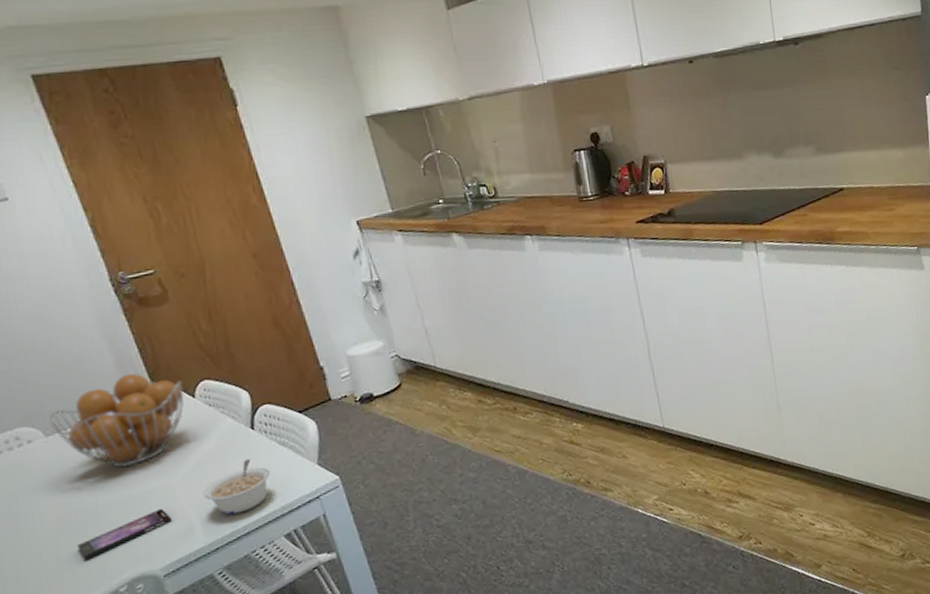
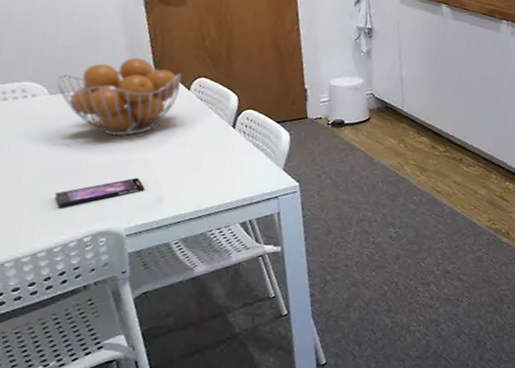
legume: present [202,459,271,515] -> none [176,152,241,196]

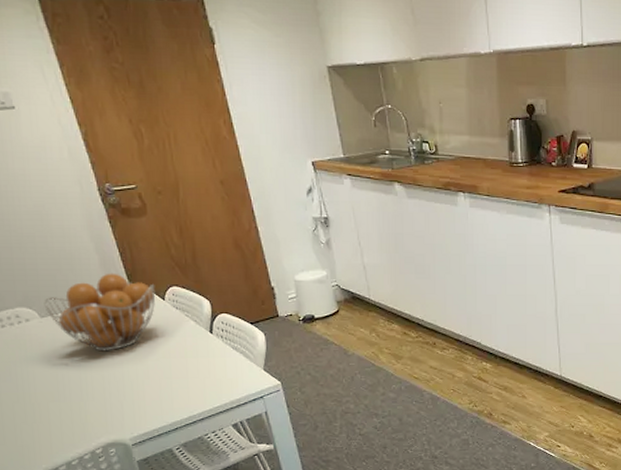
smartphone: present [54,177,145,207] -> none [63,389,141,423]

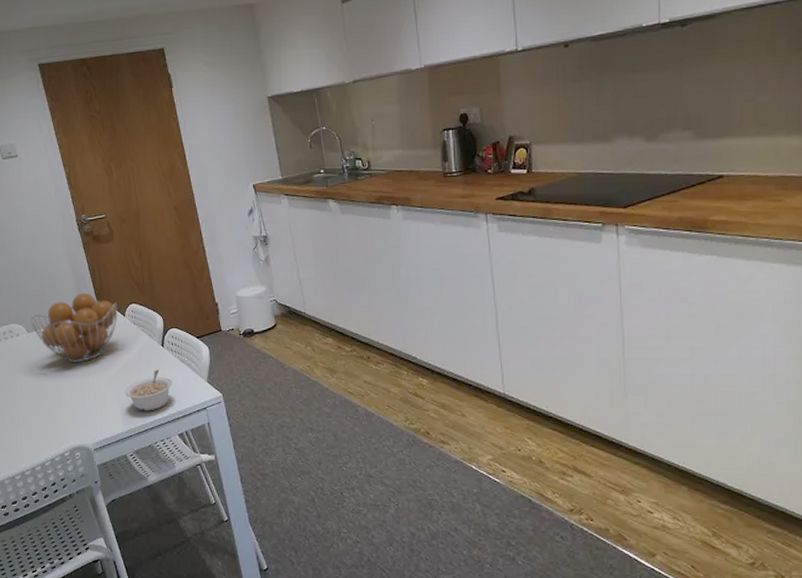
legume: none [167,358,224,402] -> present [124,370,173,411]

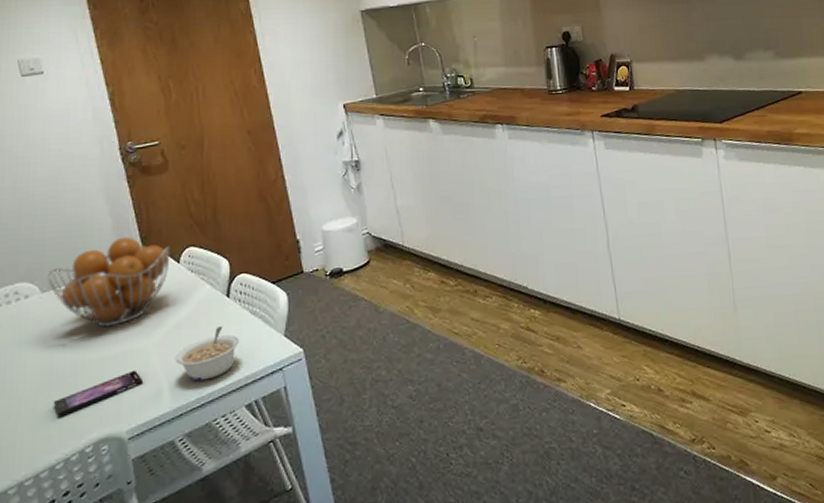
smartphone: none [40,398,103,427] -> present [53,369,144,416]

